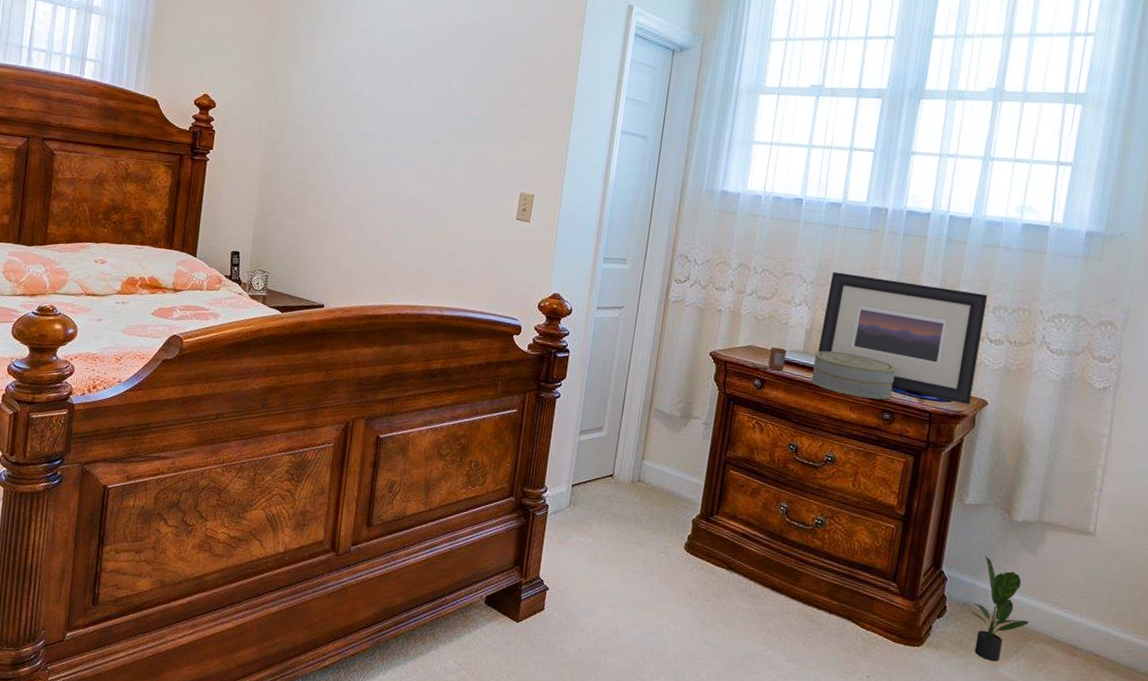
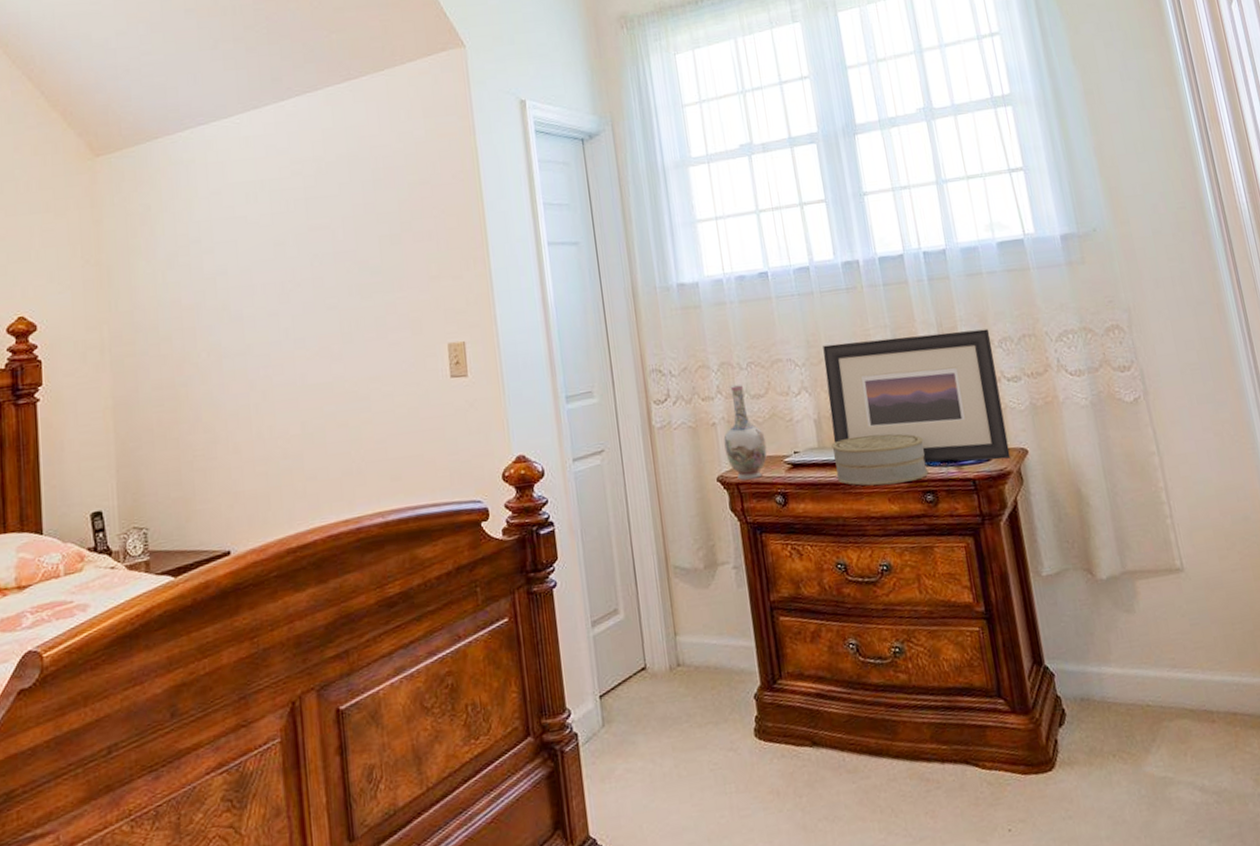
vase: none [722,283,761,363] -> present [723,384,767,481]
candle: present [751,347,787,371] -> none [767,450,804,483]
potted plant: present [969,555,1030,661] -> none [1084,631,1156,761]

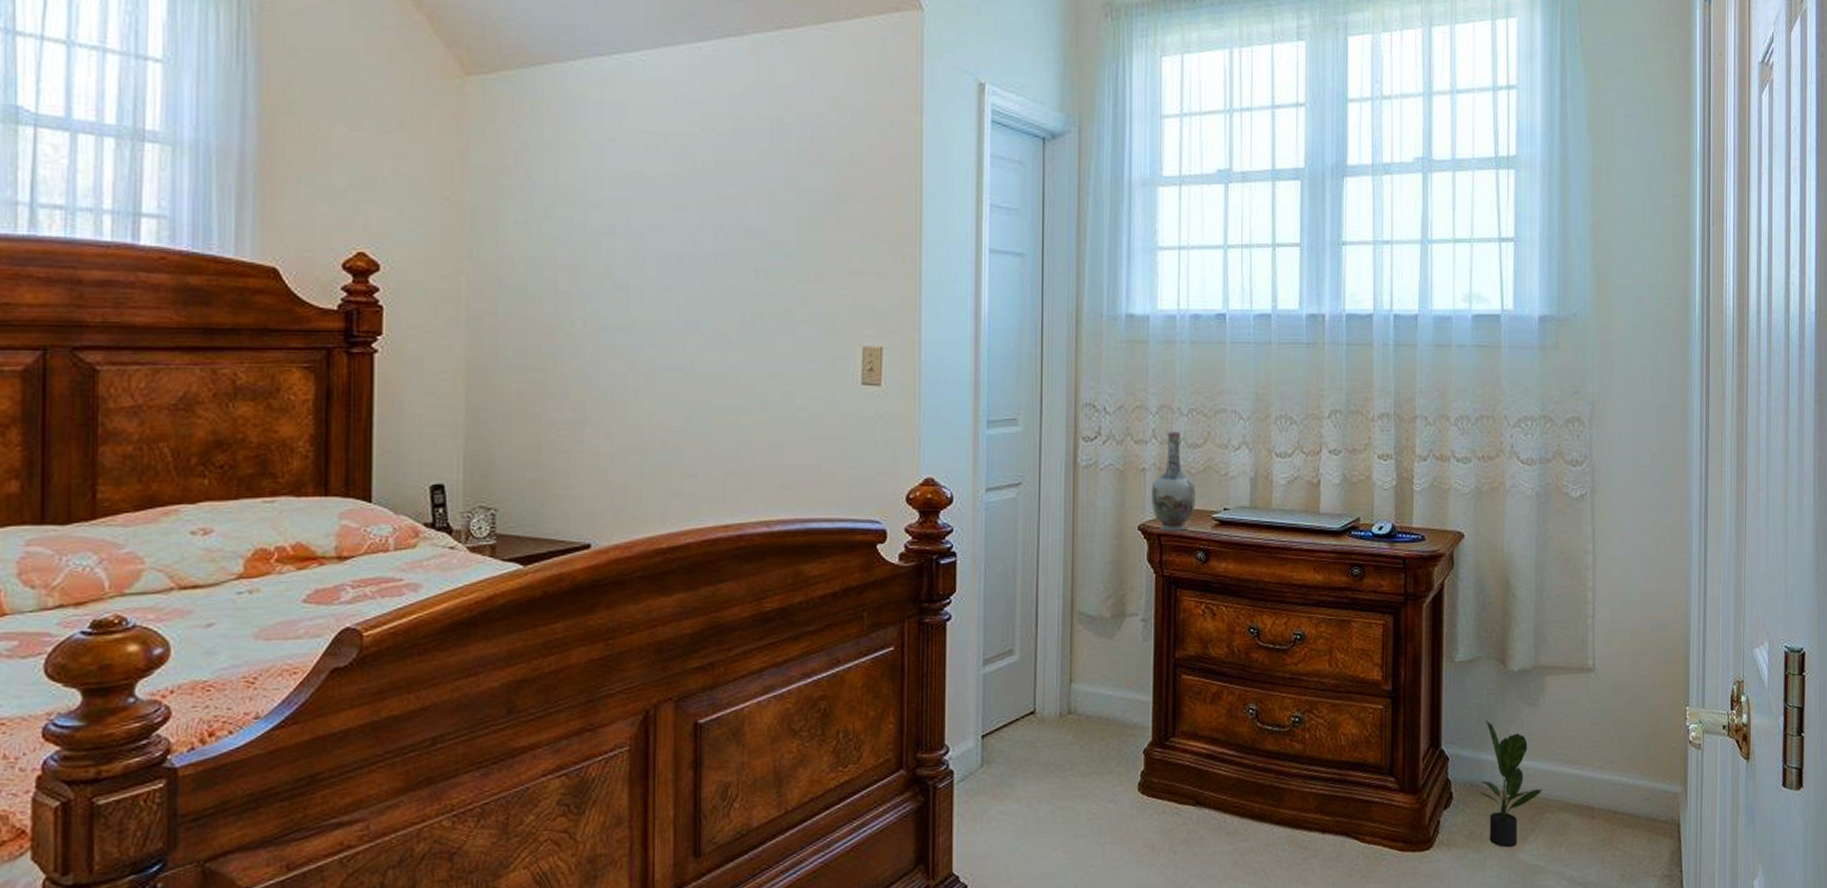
picture frame: present [823,329,1011,464] -> none [1267,400,1448,541]
decorative box: present [831,433,929,486] -> none [1264,499,1360,553]
potted plant: none [1084,631,1156,761] -> present [1477,719,1543,847]

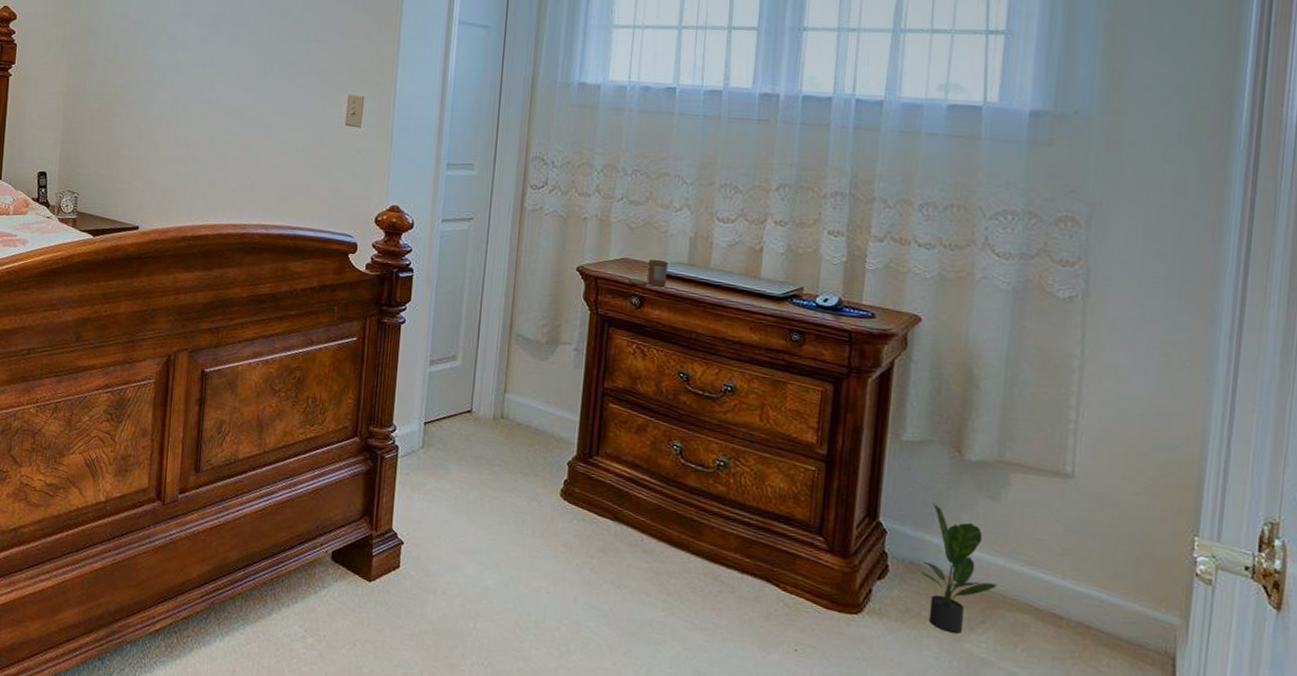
vase: present [1151,430,1196,533] -> none [590,187,635,278]
candle: none [1191,506,1231,538] -> present [627,259,668,287]

